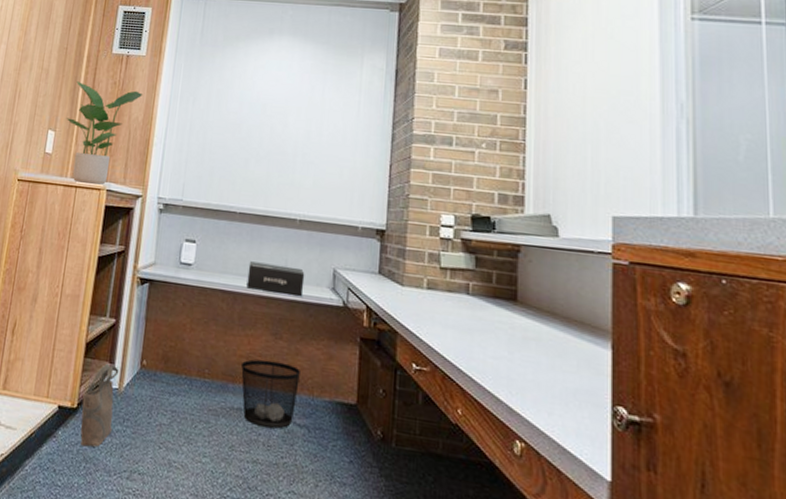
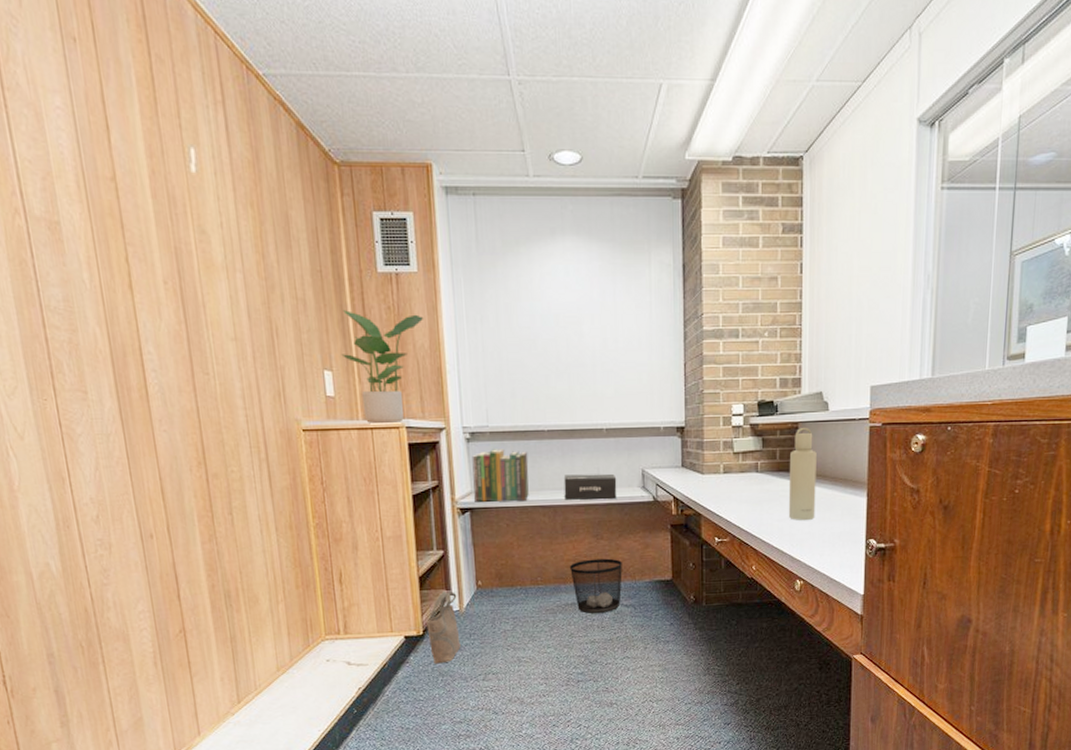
books: none [156,223,217,283] -> present [472,449,529,502]
bottle: none [506,252,544,366] -> present [788,428,817,521]

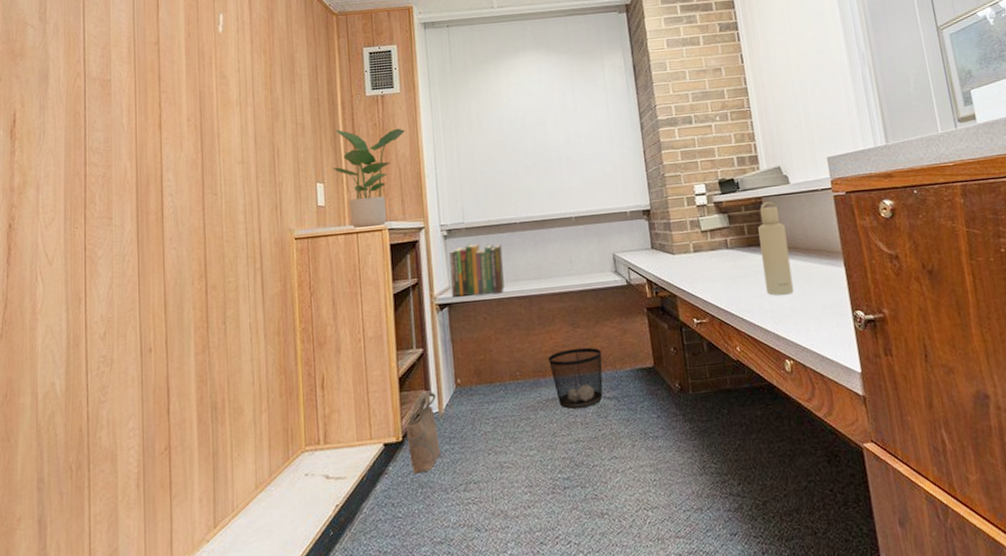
box: present [563,473,617,500] -> none [537,260,591,290]

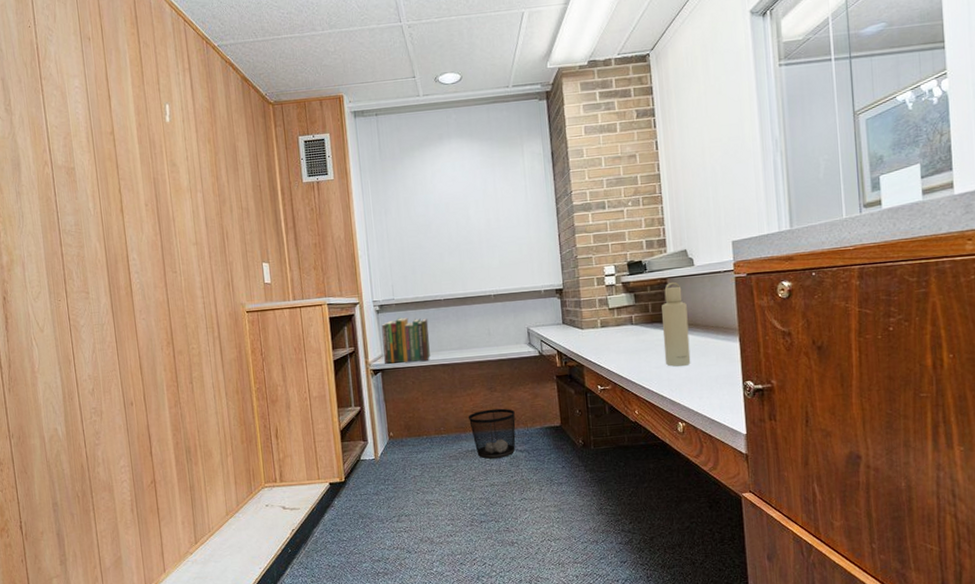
potted plant: present [332,128,406,229] -> none [276,212,340,304]
tote bag: present [406,391,441,474] -> none [347,442,377,508]

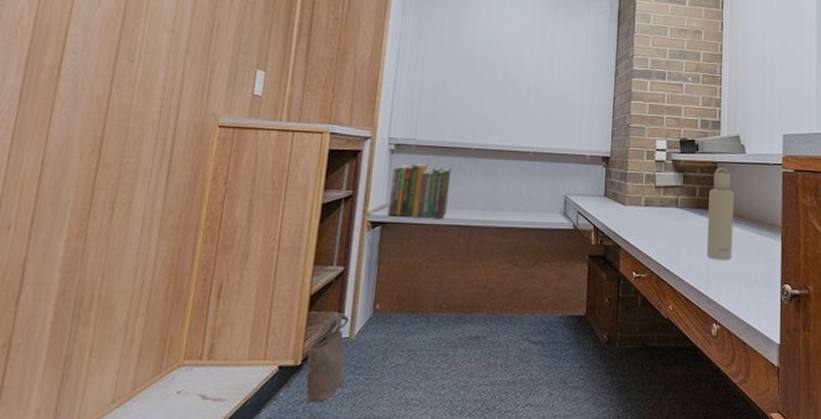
tote bag: none [347,442,377,508] -> present [306,313,350,403]
waste bin: present [468,408,516,459] -> none [478,287,535,349]

